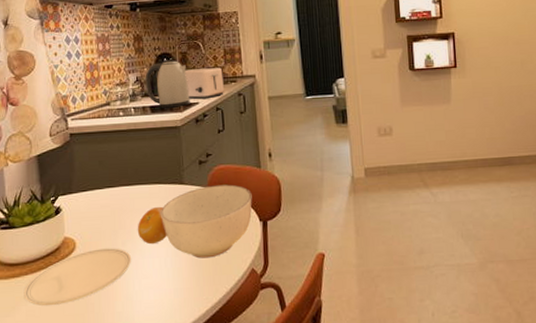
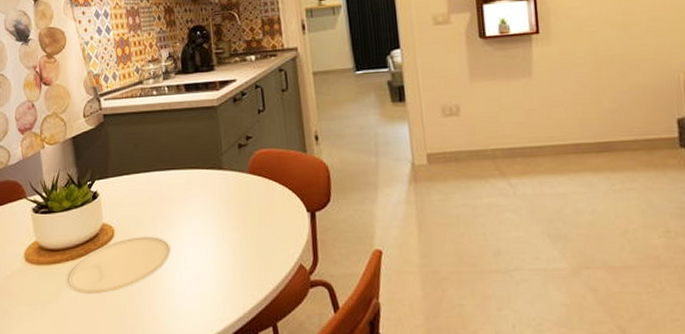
fruit: present [137,206,167,245] -> none [175,193,207,234]
kettle: present [145,59,190,109] -> none [178,33,227,88]
bowl: present [160,184,252,259] -> none [199,170,298,251]
toaster: present [185,67,224,100] -> none [220,40,263,76]

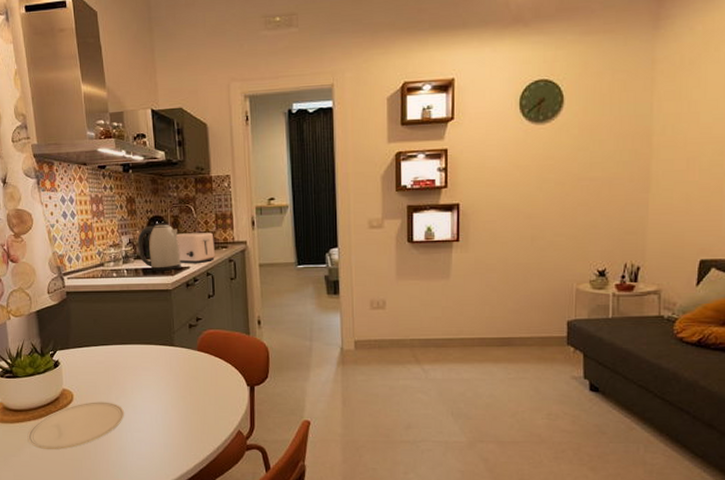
kettle: none [178,33,227,88] -> present [137,223,181,272]
toaster: none [220,40,263,76] -> present [176,232,215,264]

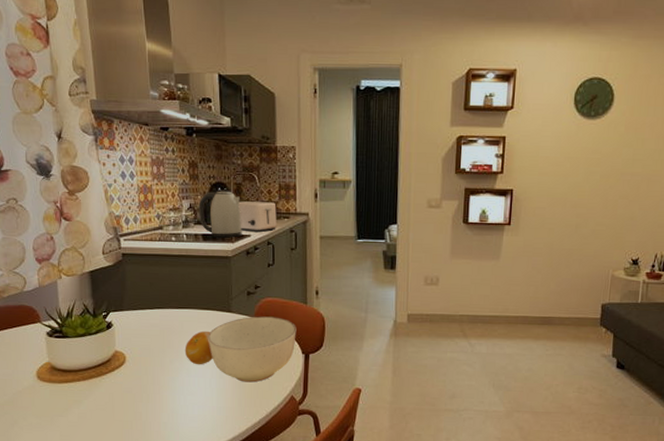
plate: present [27,402,124,449] -> none [76,364,178,410]
fruit: none [130,366,158,401] -> present [184,330,213,365]
bowl: none [151,349,240,418] -> present [207,316,297,383]

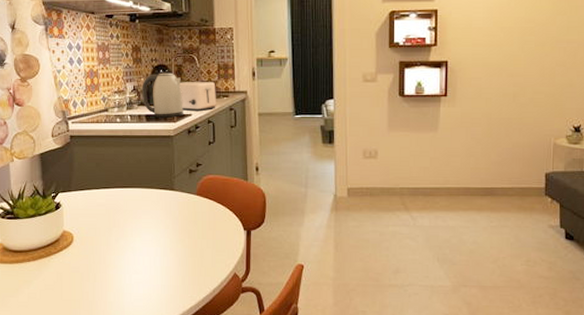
fruit: present [184,330,213,365] -> none [129,209,157,244]
bowl: present [207,316,297,383] -> none [151,193,238,260]

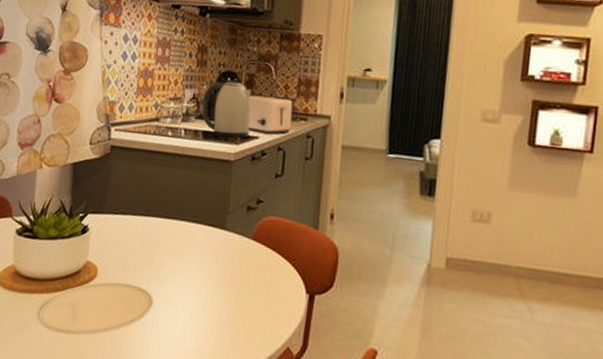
plate: none [26,243,123,290] -> present [35,282,154,335]

